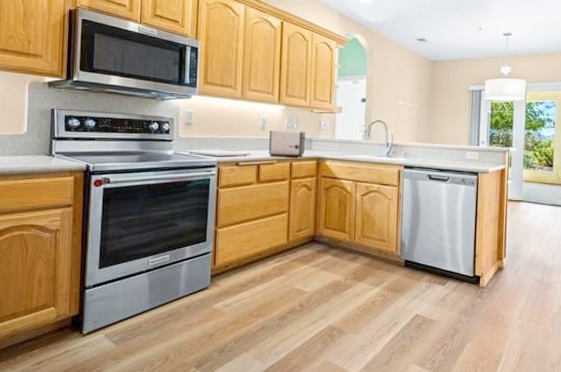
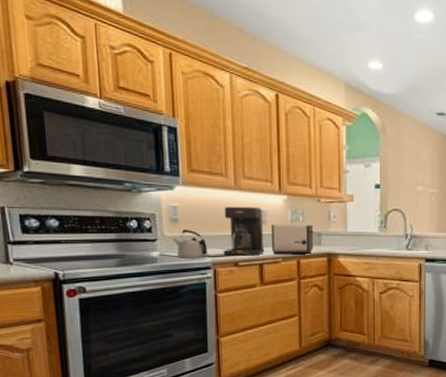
kettle: none [186,132,214,158] -> present [173,229,207,260]
coffee maker: none [227,113,263,157] -> present [223,206,265,256]

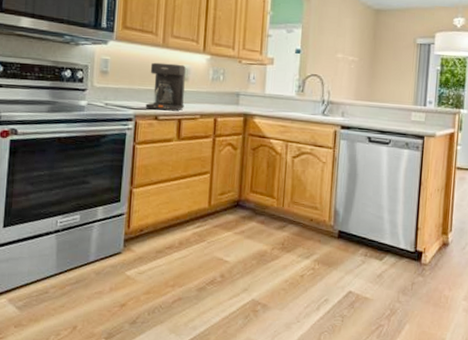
kettle: present [173,229,207,260] -> none [101,81,131,110]
toaster: present [272,225,314,255] -> none [191,82,233,114]

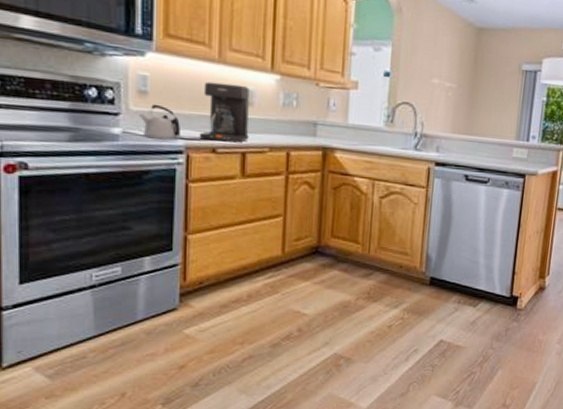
kettle: none [101,81,131,110] -> present [139,104,180,141]

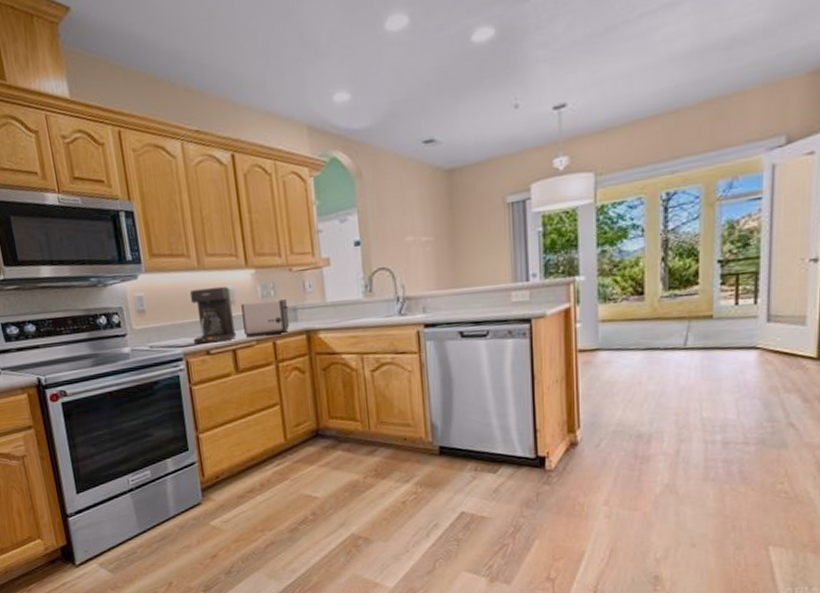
kettle: present [139,104,180,141] -> none [142,319,177,353]
toaster: none [258,108,309,146] -> present [241,299,290,338]

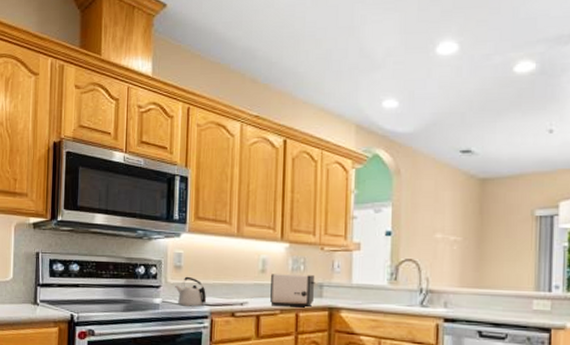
kettle: none [142,319,177,353] -> present [175,276,206,308]
coffee maker: present [189,286,237,344] -> none [221,254,263,307]

